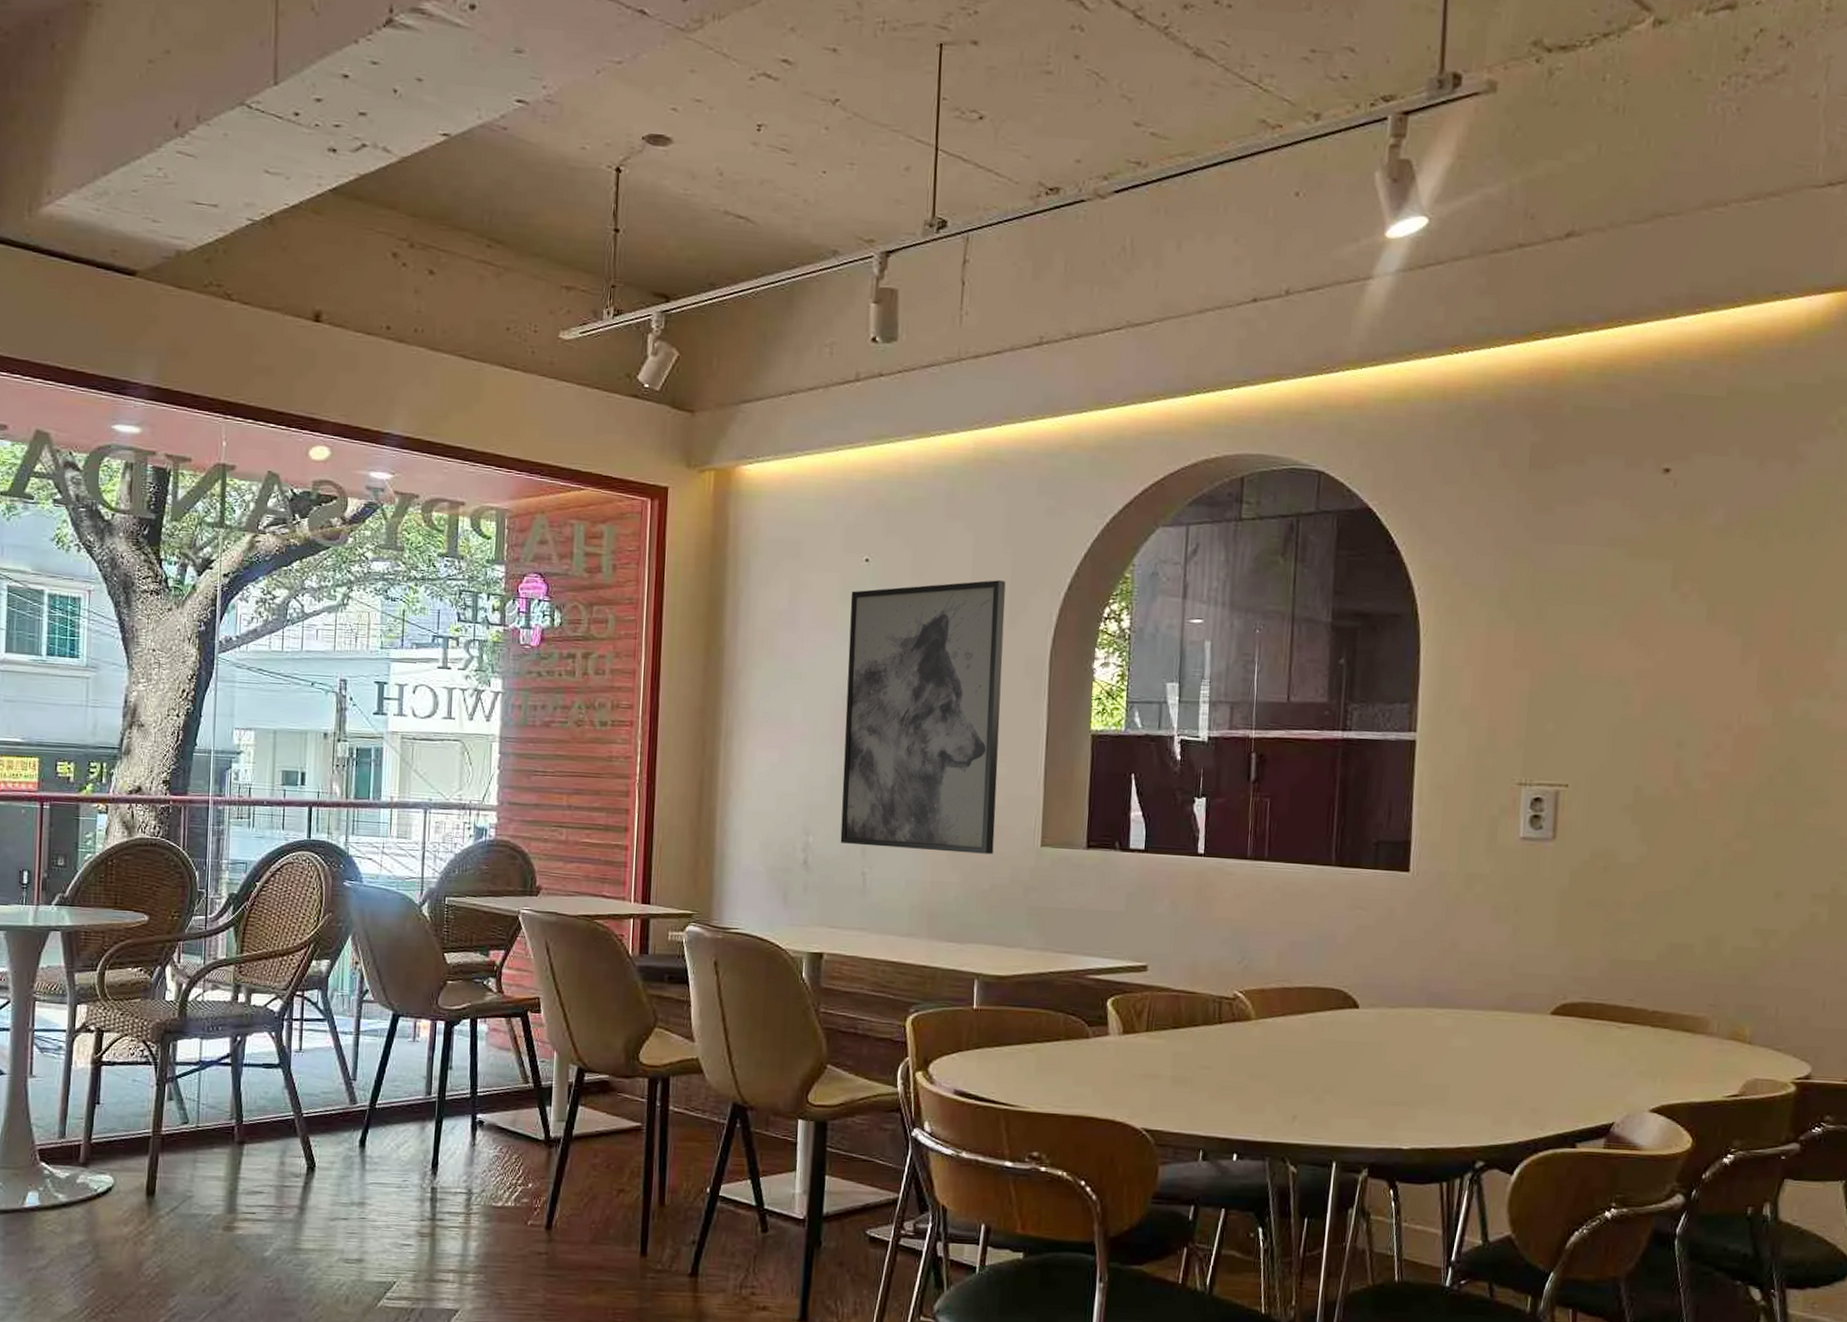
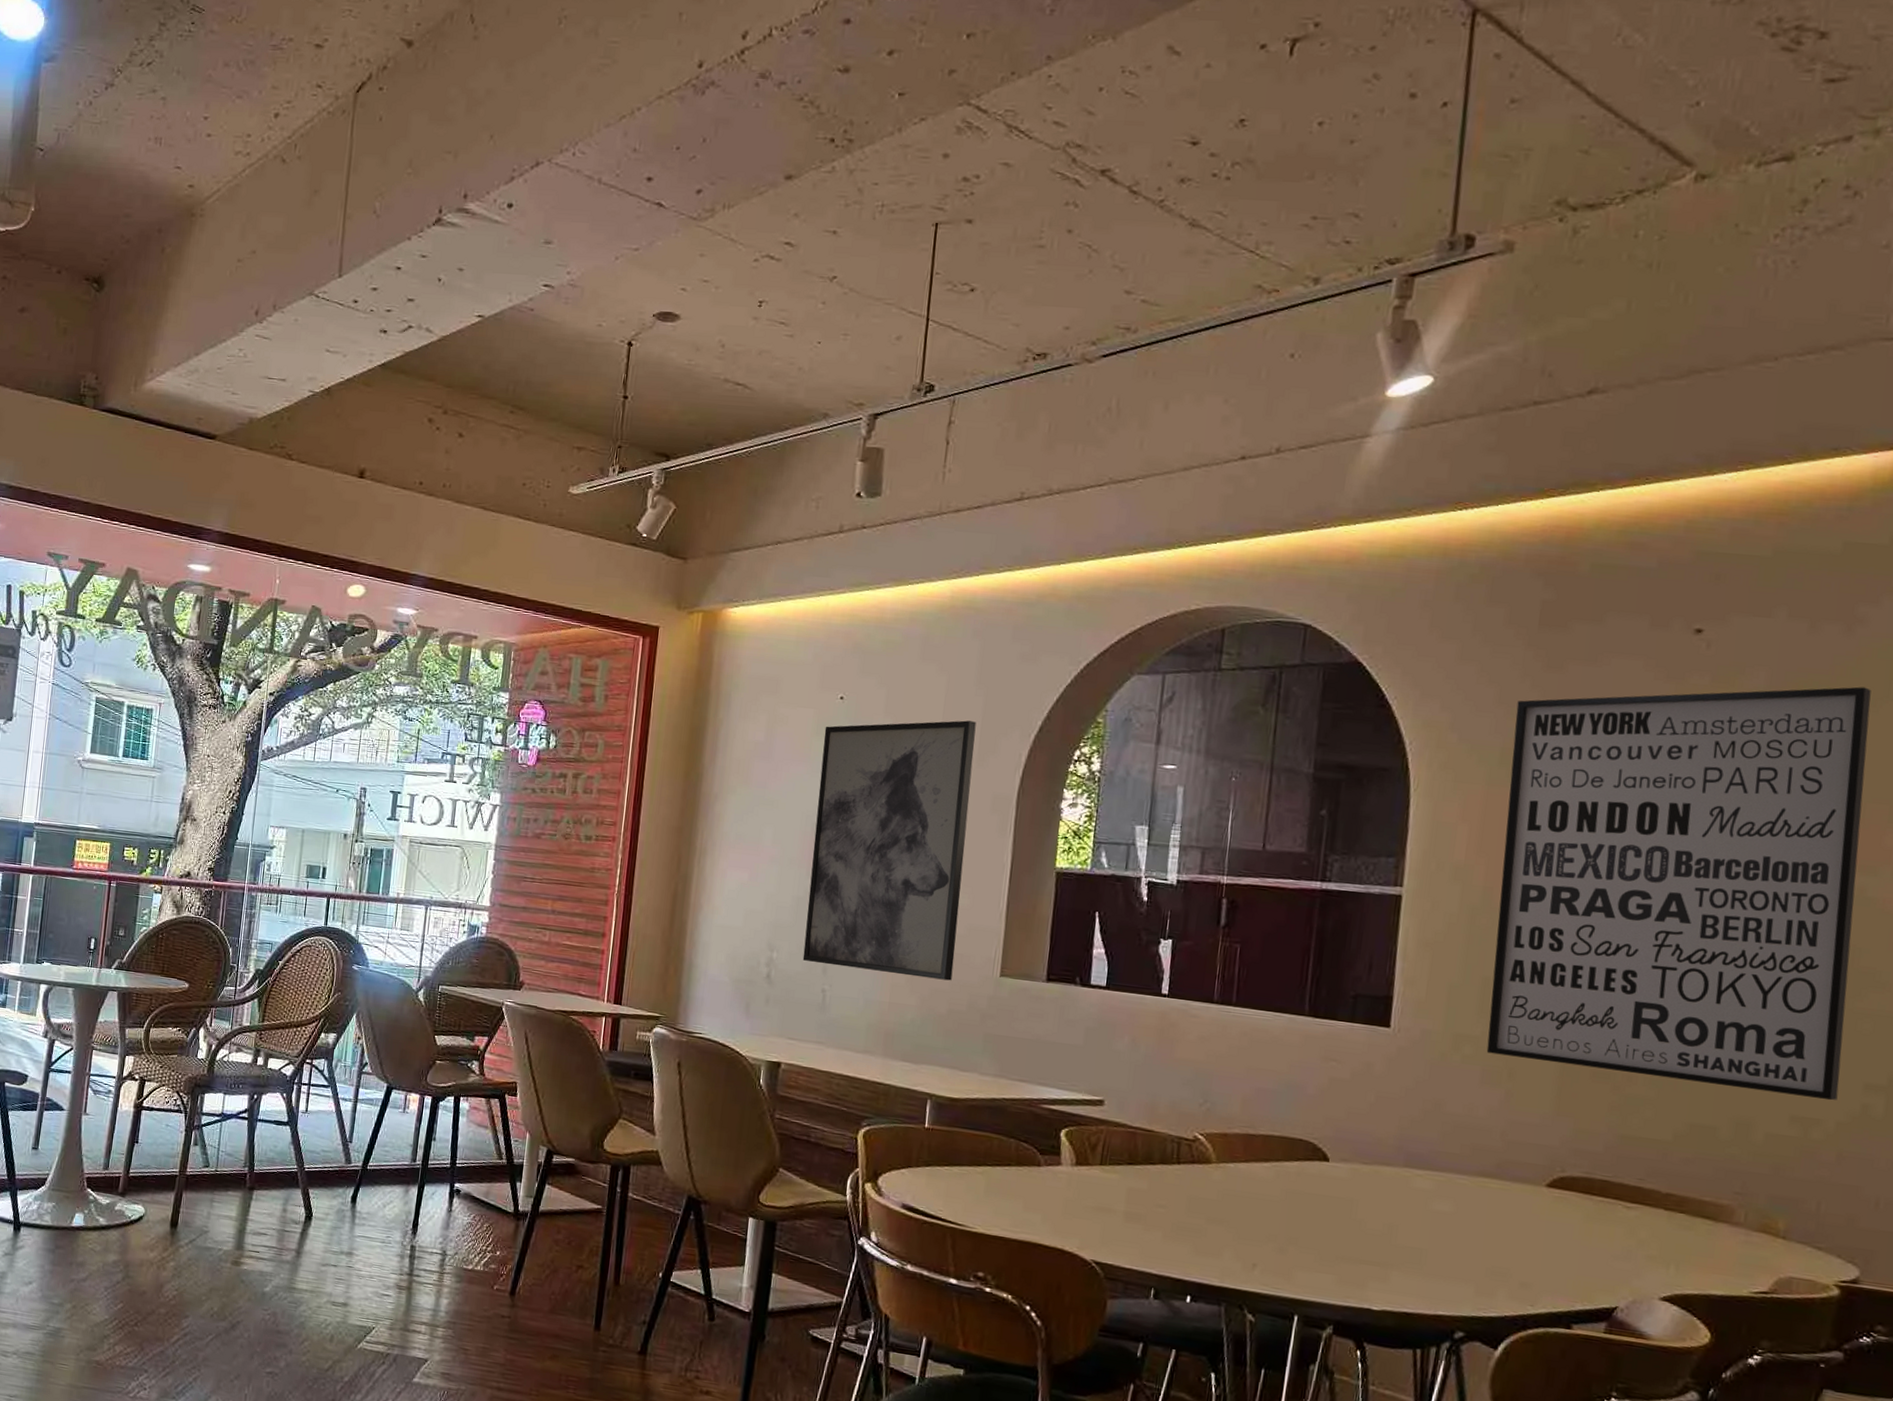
wall art: none [1495,520,1810,912] -> present [1486,686,1871,1101]

